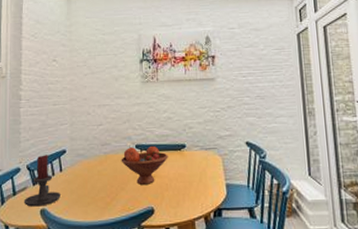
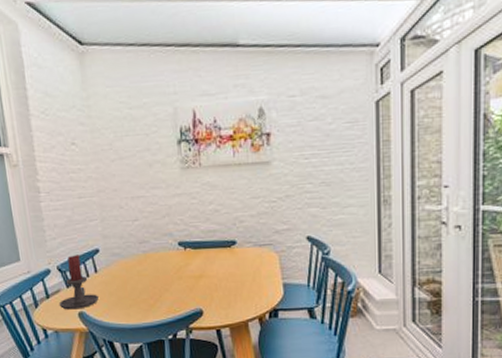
fruit bowl: present [121,146,168,185] -> none [162,243,217,285]

